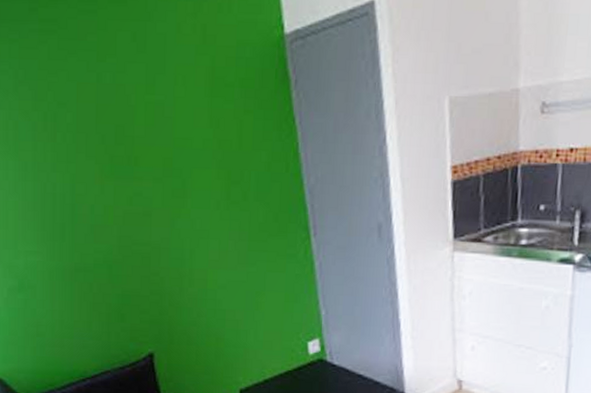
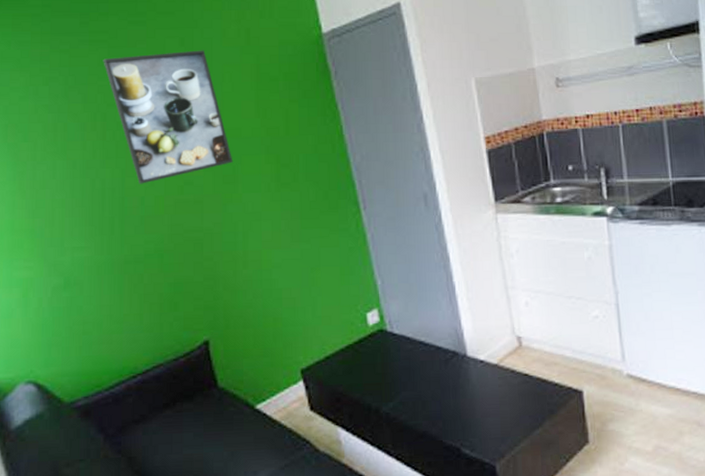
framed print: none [53,47,183,192] -> present [103,50,233,184]

